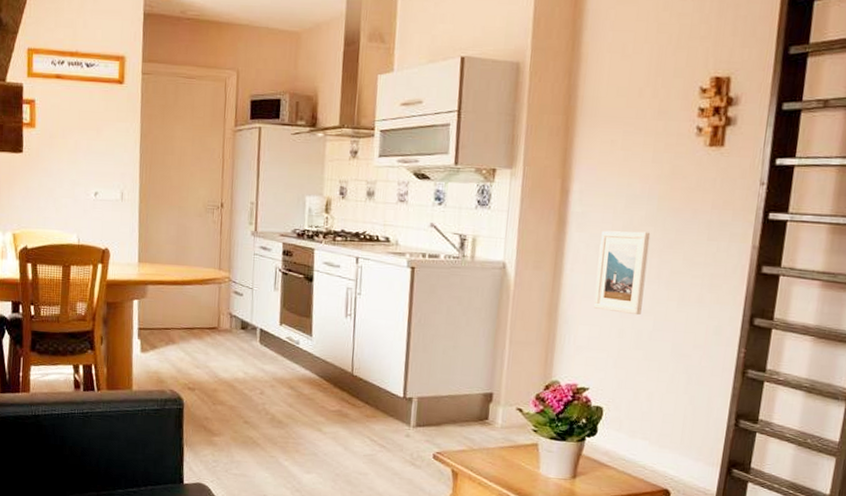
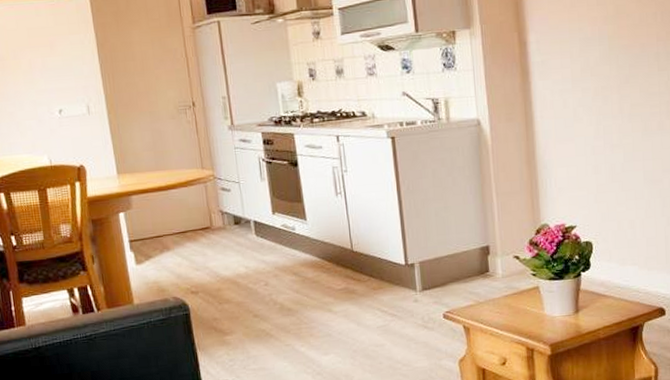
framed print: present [594,230,651,316] -> none [563,71,611,151]

